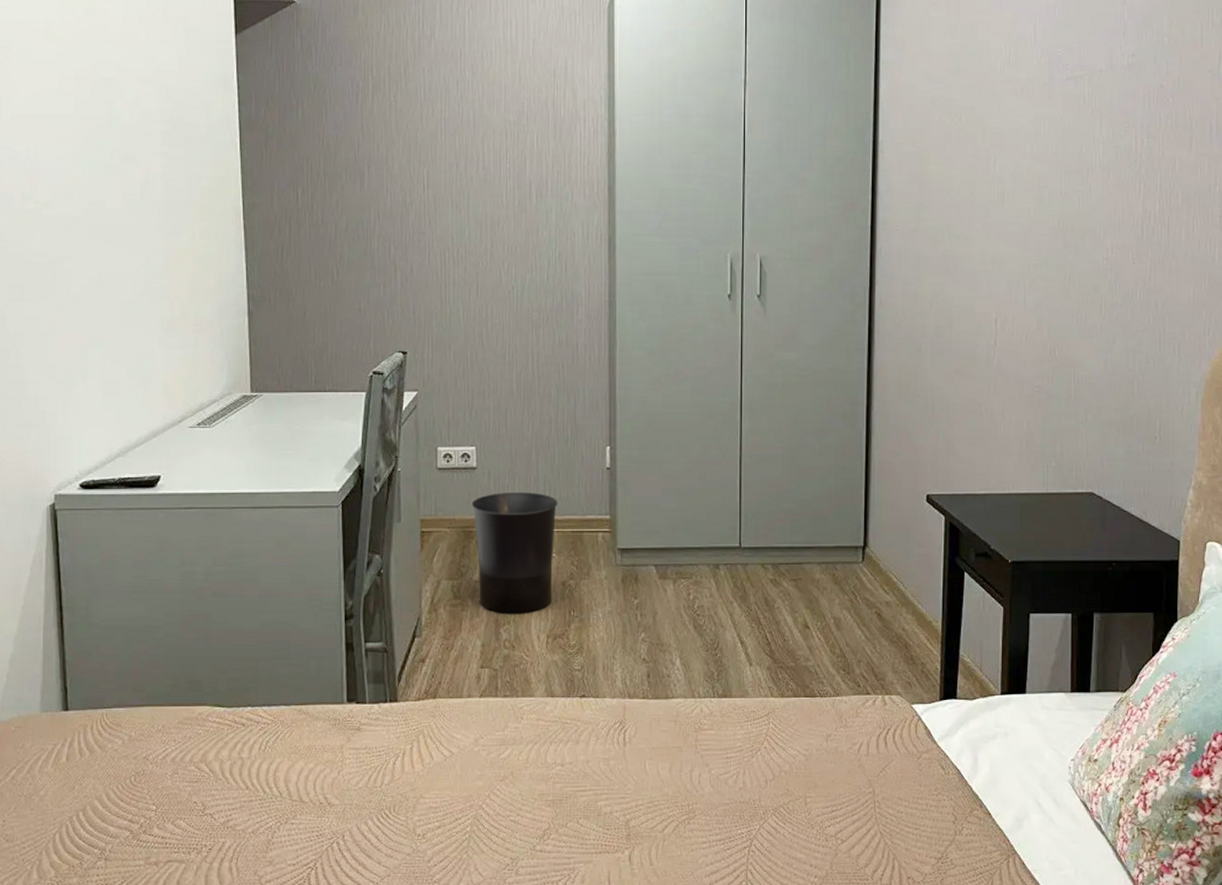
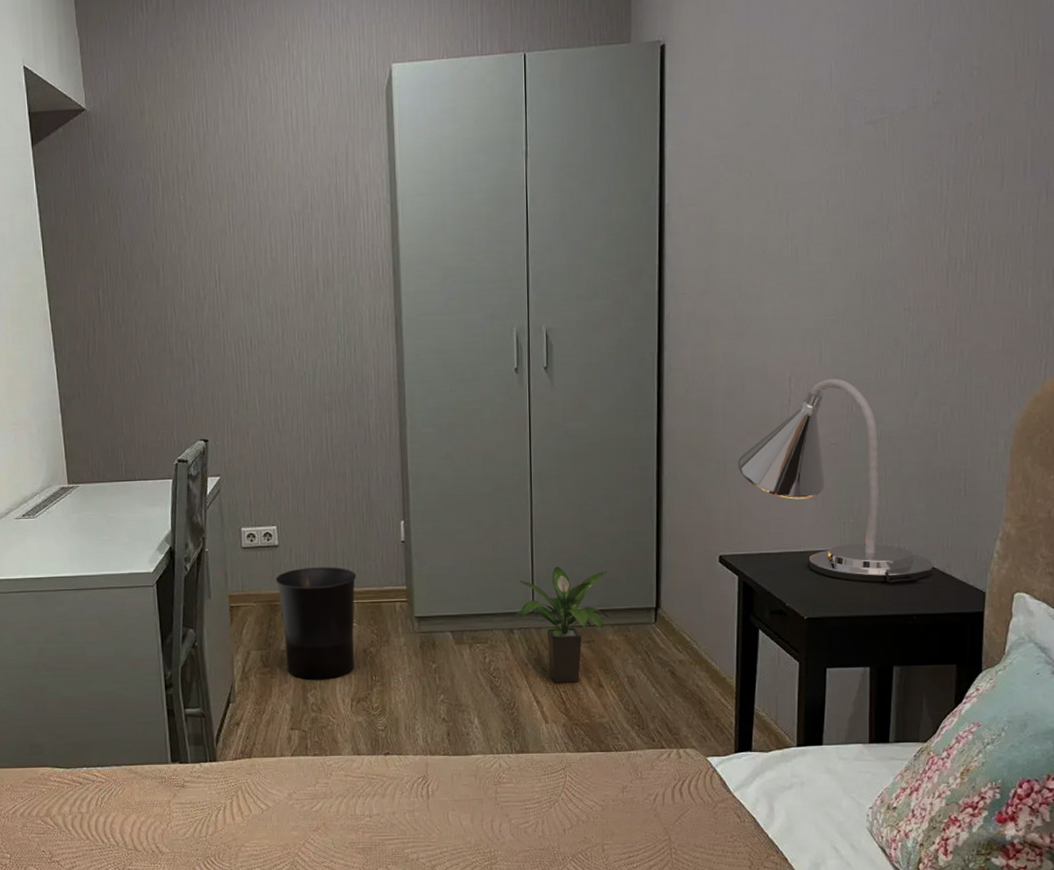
potted plant: none [719,500,817,623] -> present [513,566,609,683]
table lamp: none [946,322,1131,529] -> present [738,378,933,584]

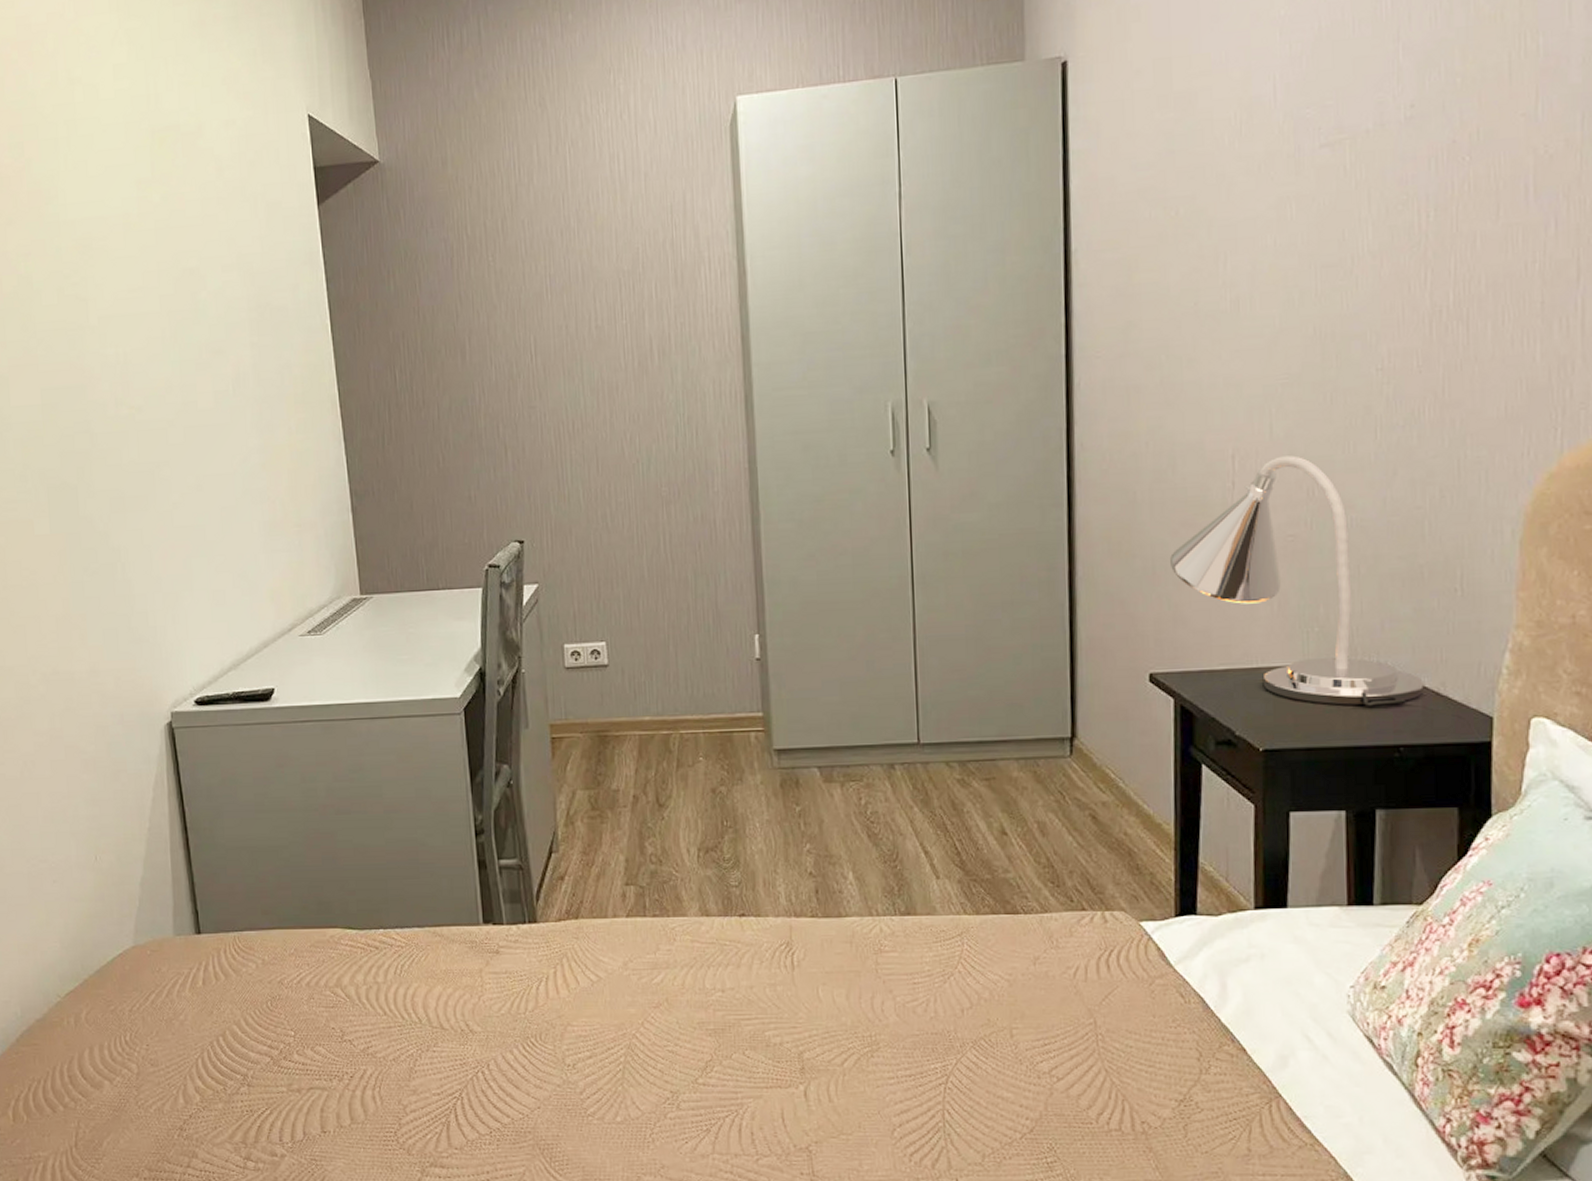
waste bin: present [275,567,357,679] -> none [605,690,703,825]
potted plant: present [513,566,609,683] -> none [894,687,1013,830]

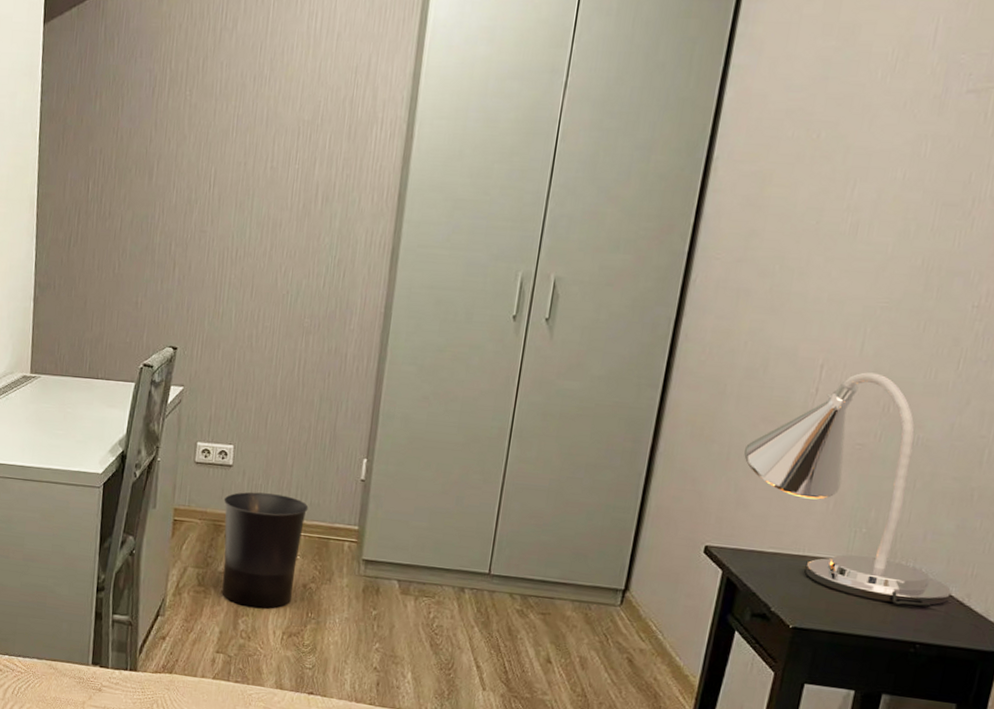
waste bin: none [605,690,703,825] -> present [222,491,309,609]

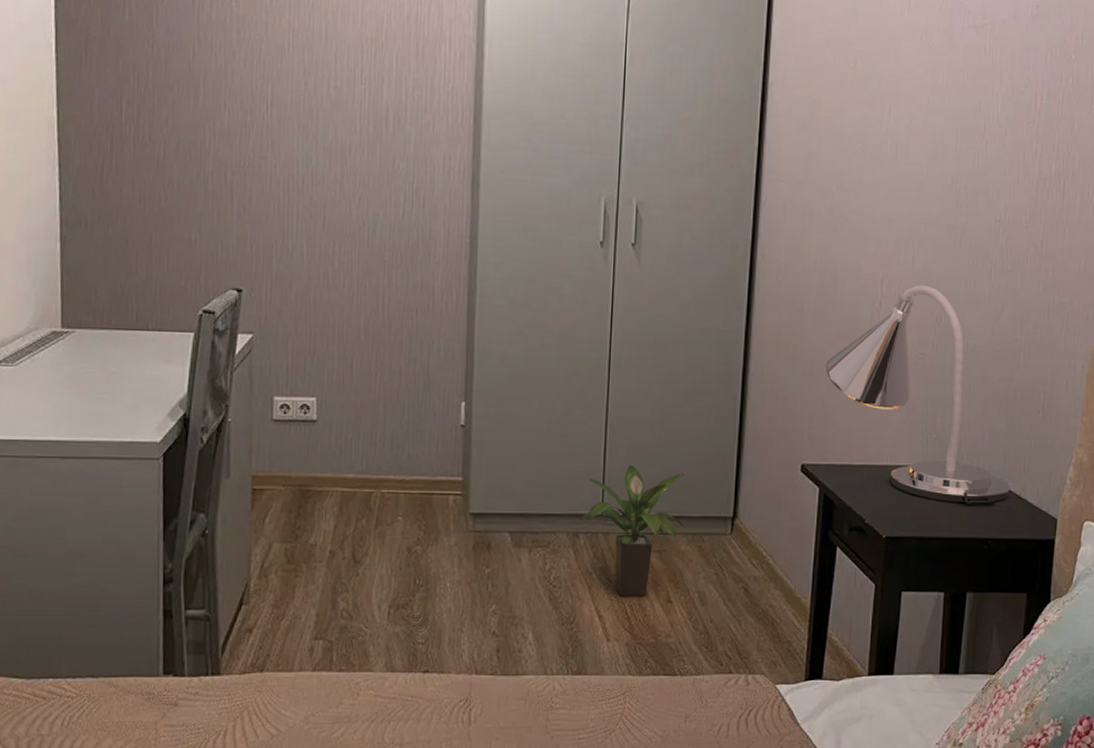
waste bin: present [222,491,309,609] -> none [309,449,406,581]
potted plant: none [466,530,577,654] -> present [579,465,684,596]

